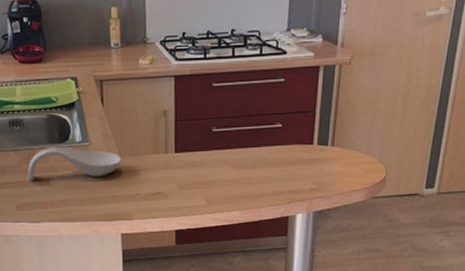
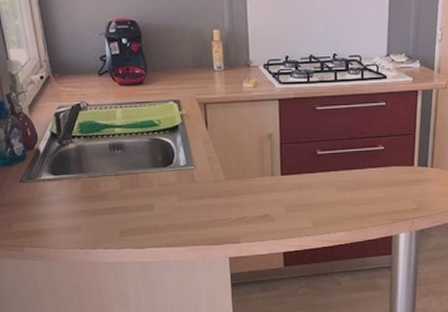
spoon rest: present [28,147,122,181] -> none [131,171,228,206]

